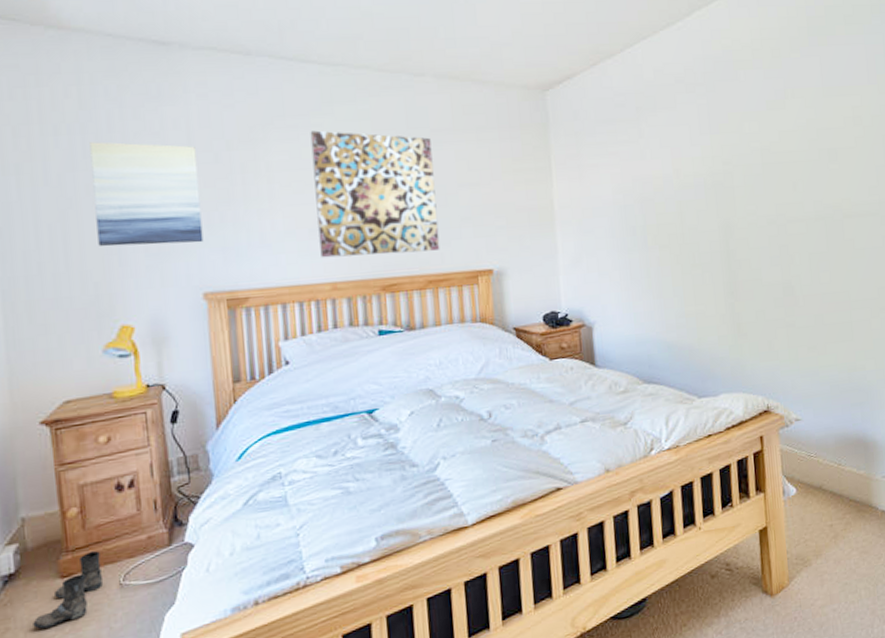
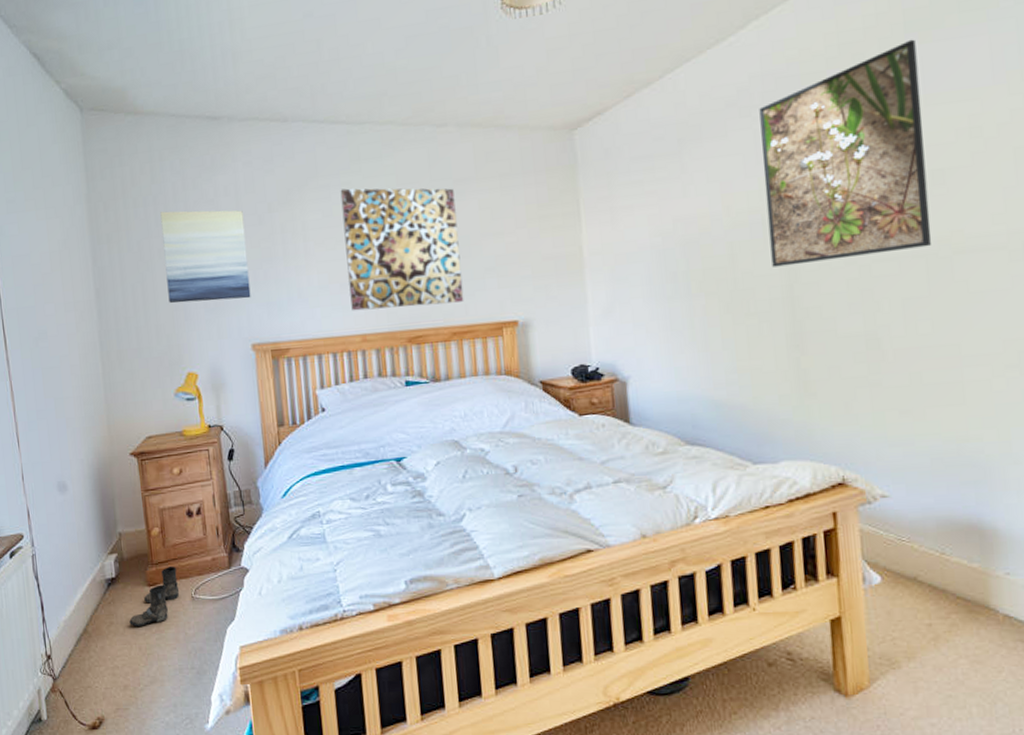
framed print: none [701,41,829,225] -> present [759,39,932,267]

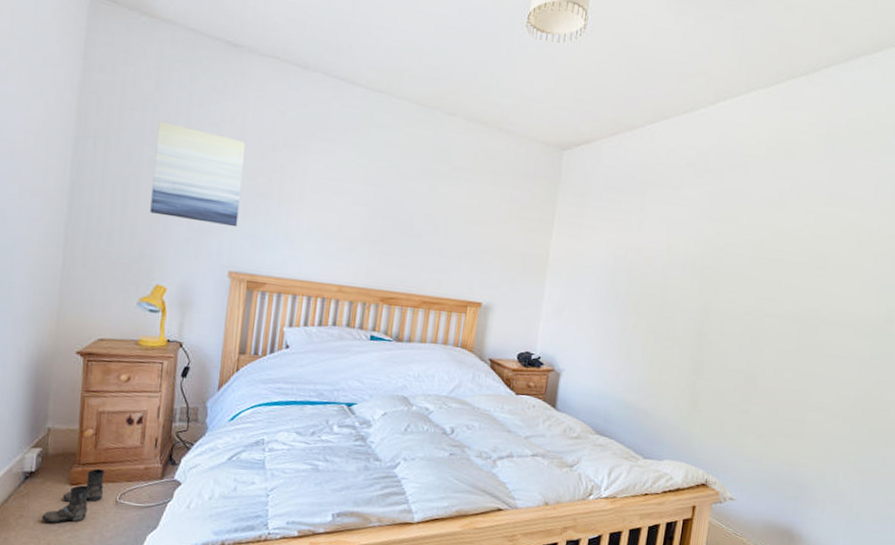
wall art: present [340,188,464,311] -> none [334,147,451,276]
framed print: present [759,39,932,267] -> none [692,150,831,314]

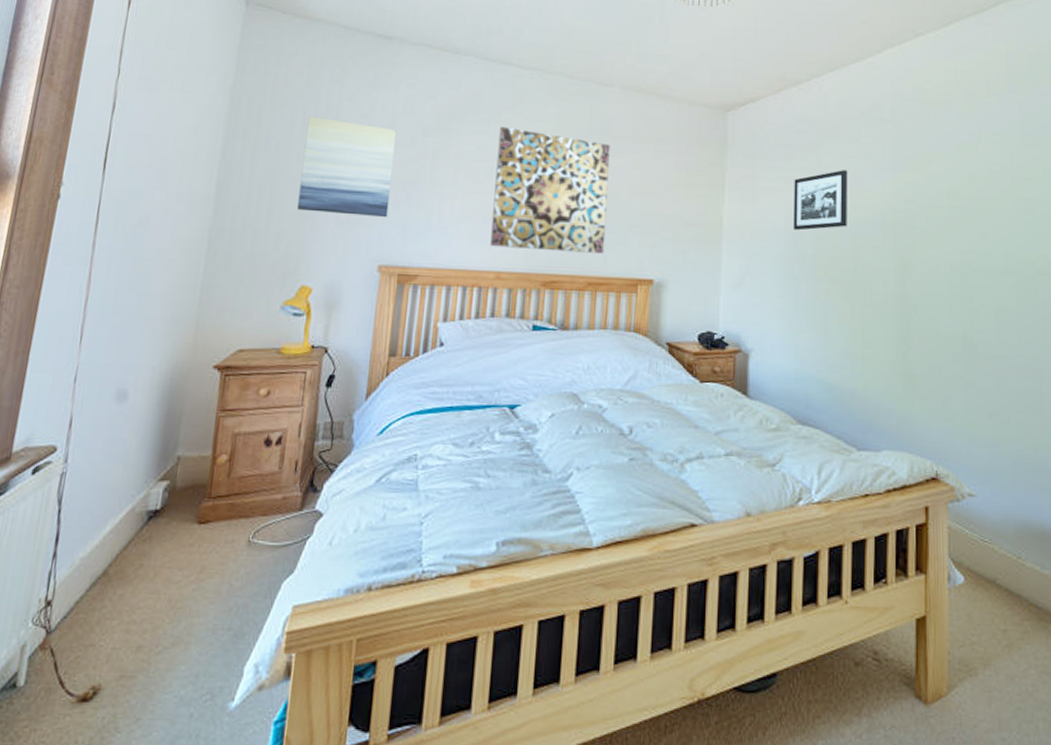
boots: present [42,469,105,523] -> none [164,502,238,572]
wall art: none [334,147,451,276] -> present [490,126,610,254]
picture frame: none [612,215,668,269] -> present [793,170,848,231]

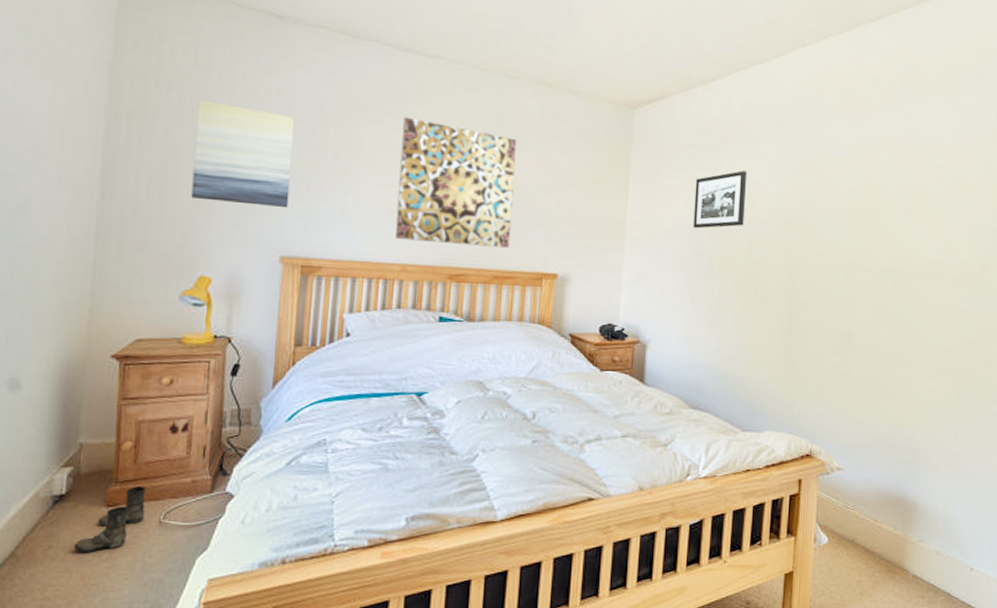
boots: none [164,502,238,572] -> present [74,486,146,552]

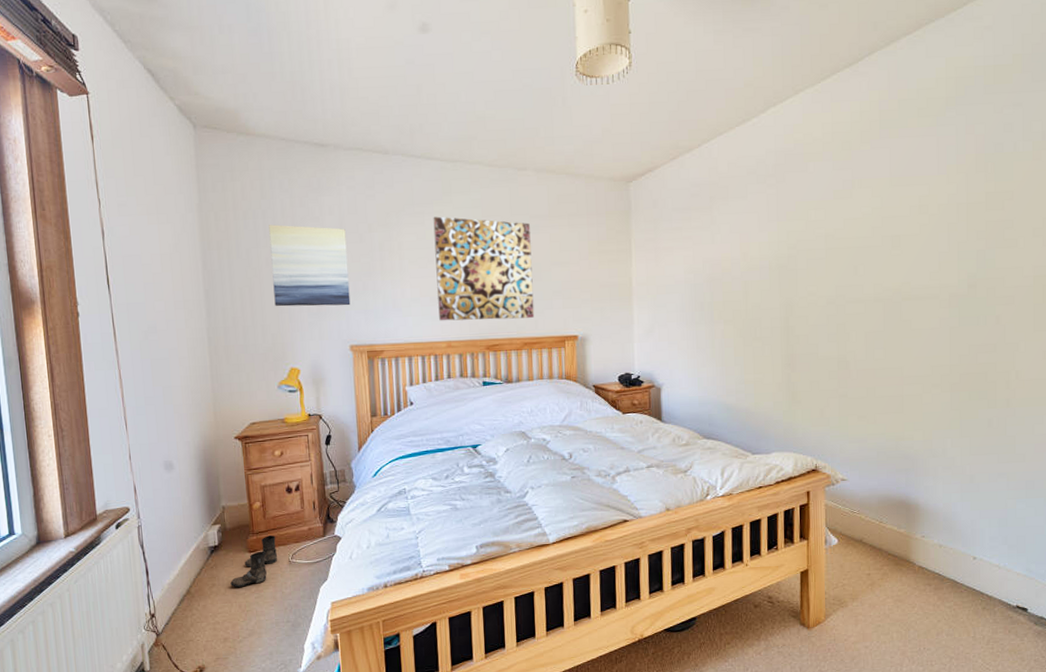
picture frame: present [693,170,748,229] -> none [691,225,738,282]

